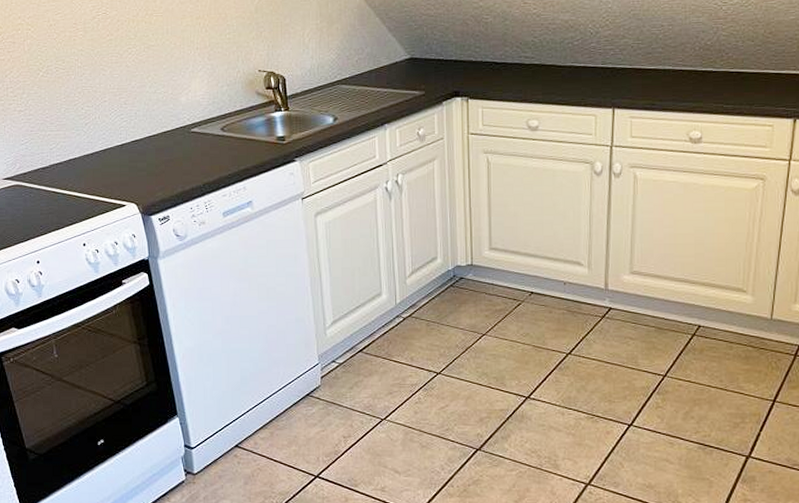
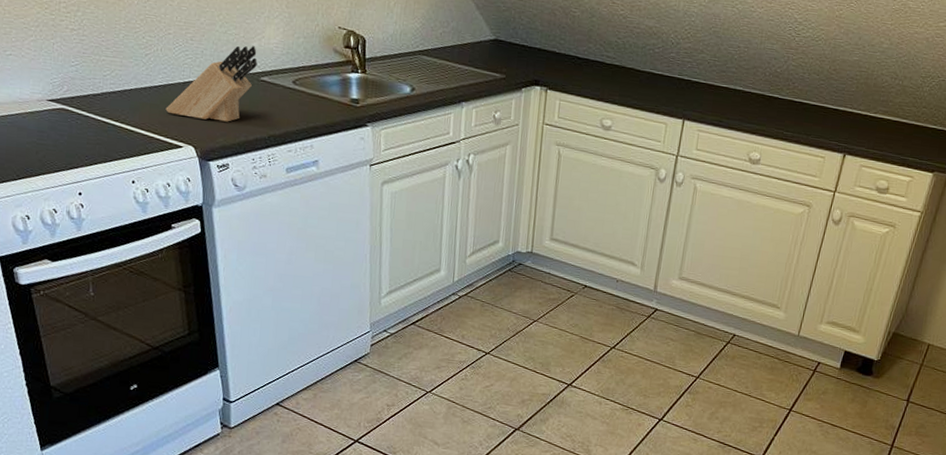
knife block: none [107,101,187,177] -> present [165,45,258,122]

